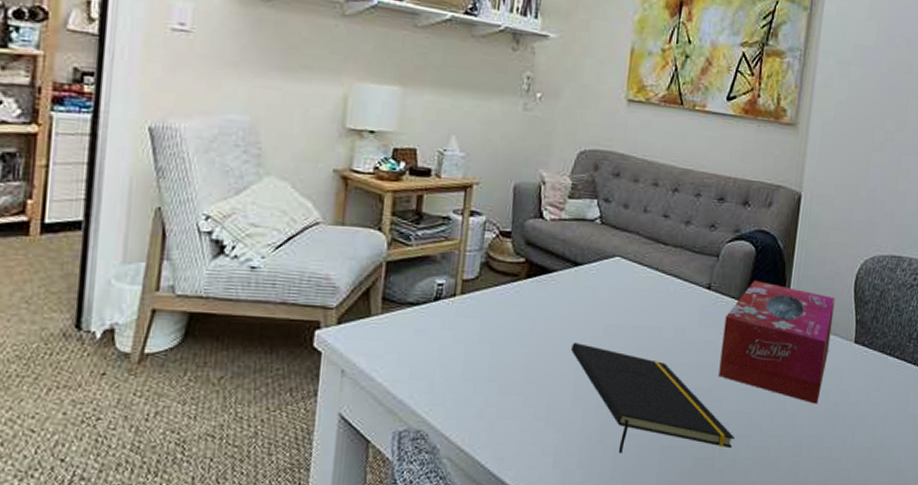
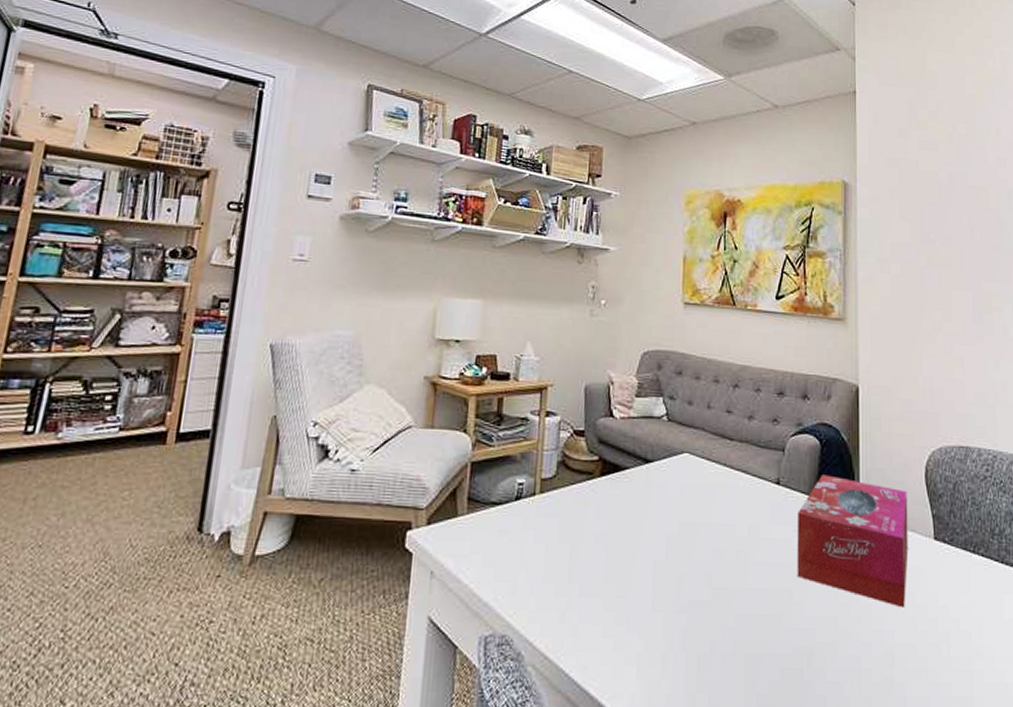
notepad: present [571,343,735,453] -> none [648,542,822,662]

